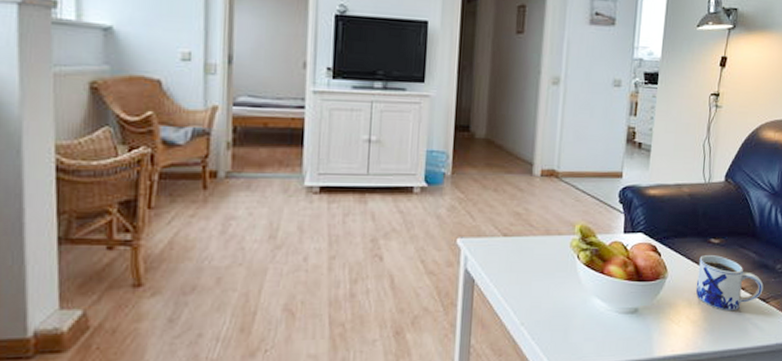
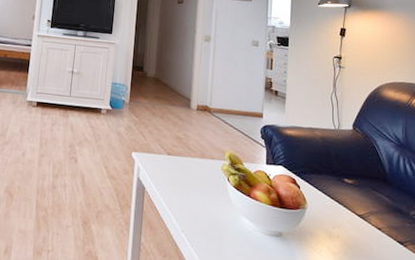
mug: present [695,255,764,312] -> none [334,193,399,250]

